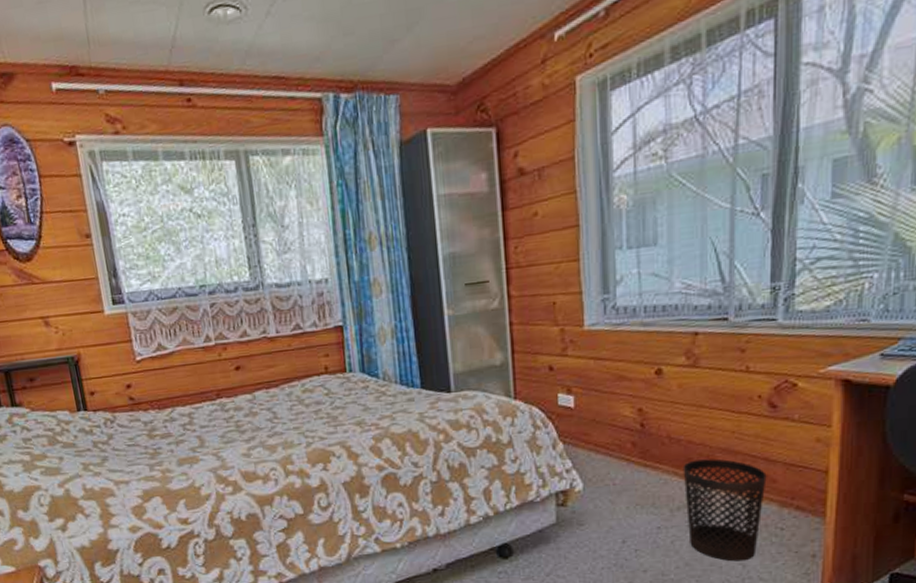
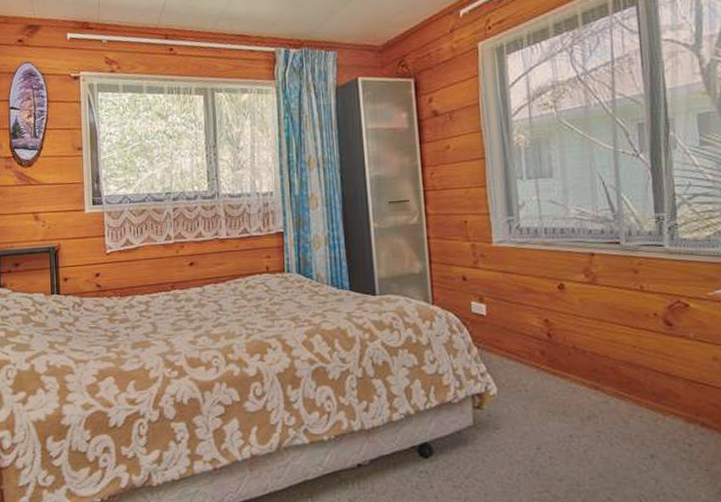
trash bin: present [683,458,767,562] -> none [589,371,670,476]

